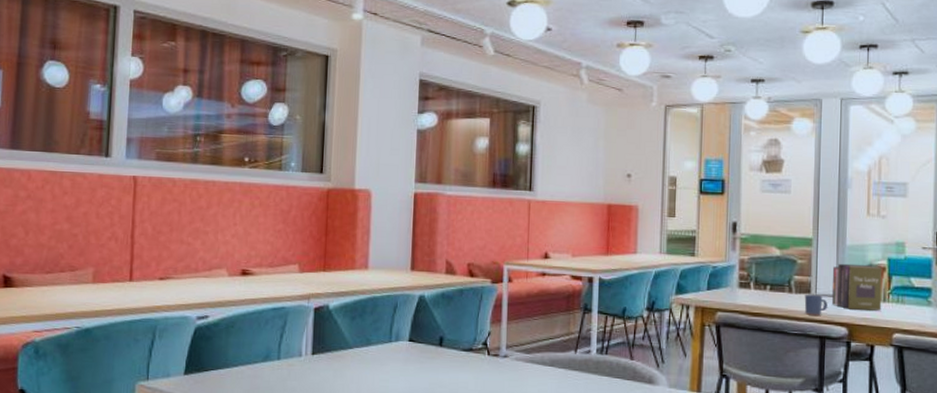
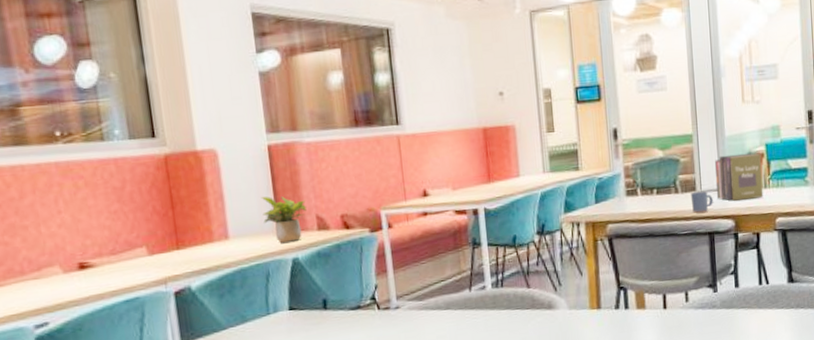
potted plant: none [400,237,439,281] -> present [261,196,306,244]

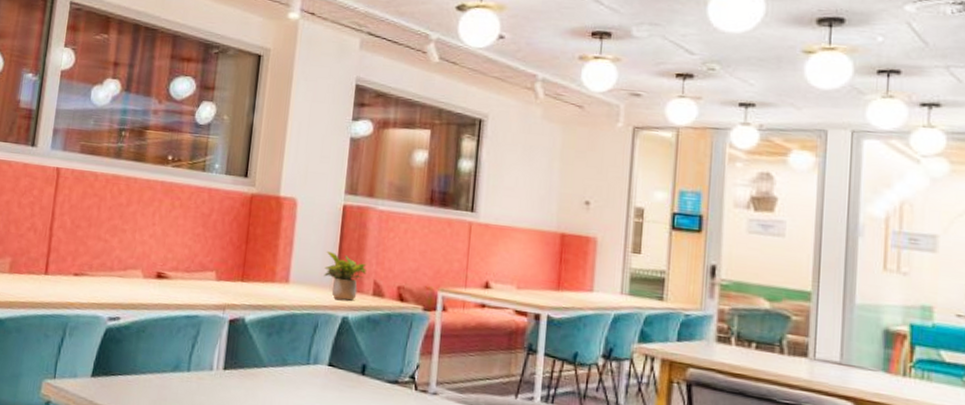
mug: present [690,190,713,213] -> none [799,357,829,385]
books: present [714,153,764,201] -> none [834,324,903,387]

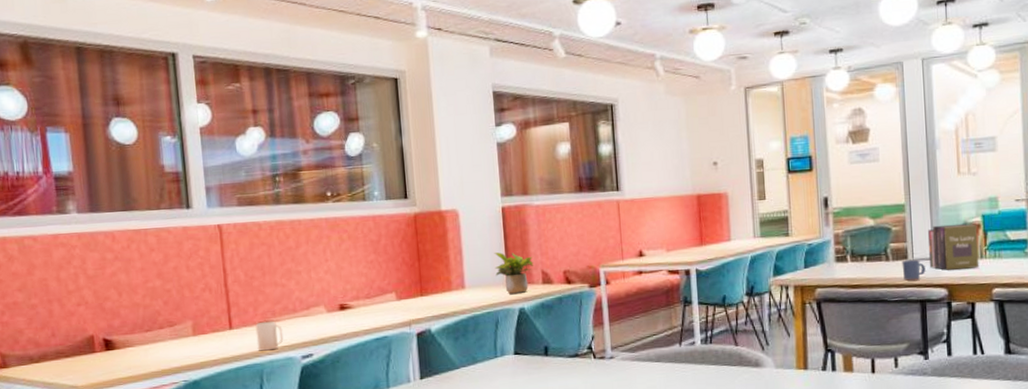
mug: none [67,273,96,305] -> present [255,321,284,351]
mug: none [799,357,829,385] -> present [902,259,926,281]
books: none [834,324,903,387] -> present [927,223,980,270]

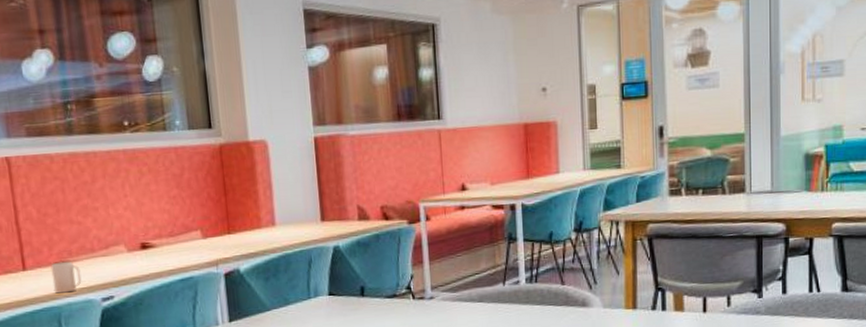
potted plant: present [494,252,533,295] -> none [306,186,348,232]
mug: present [902,259,926,281] -> none [739,192,763,215]
books: present [927,223,980,270] -> none [767,154,820,204]

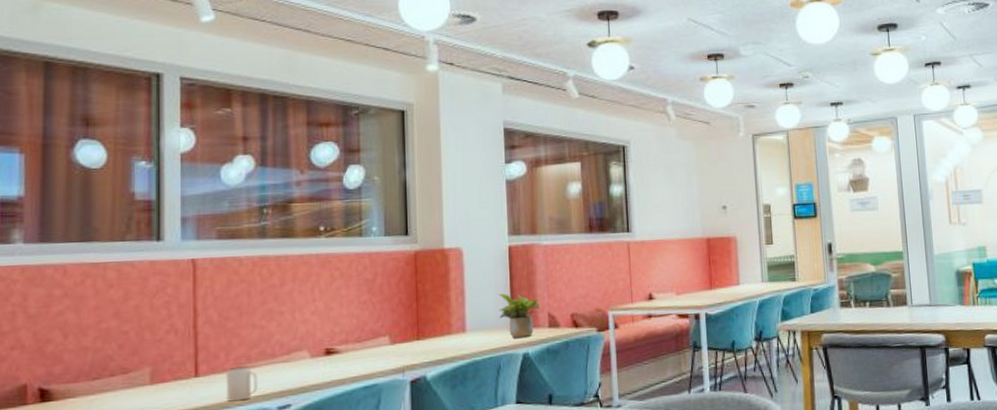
potted plant: none [306,186,348,232] -> present [498,294,539,339]

